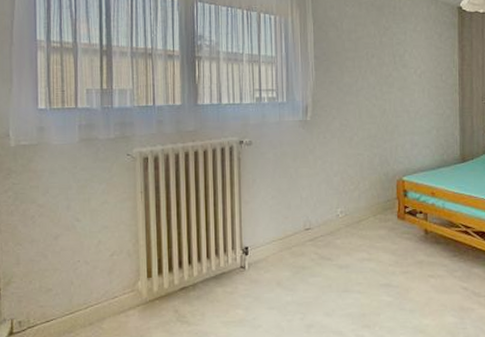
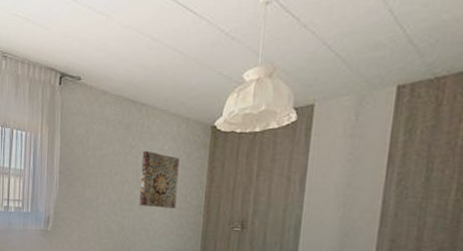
wall art: none [397,32,433,88] -> present [139,150,180,208]

